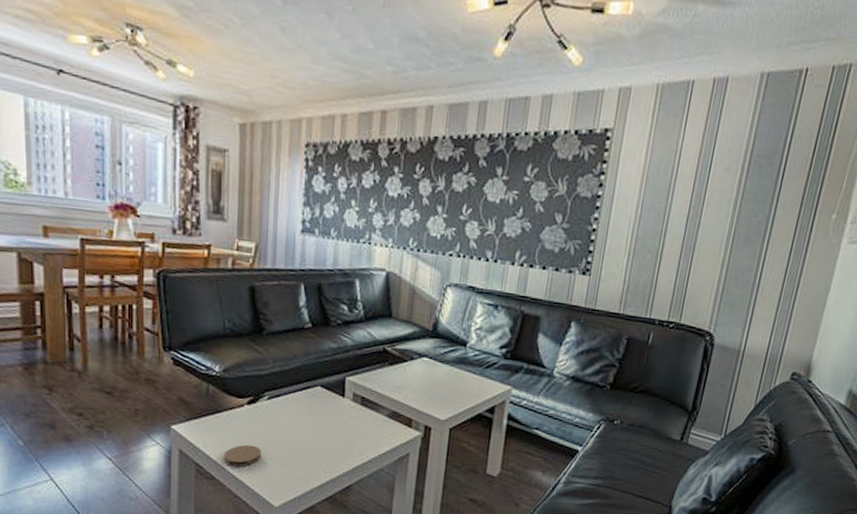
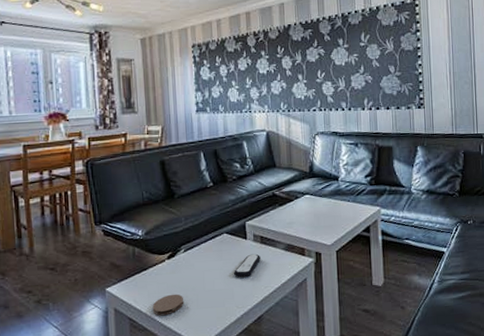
remote control: none [324,415,358,441] -> present [234,254,260,278]

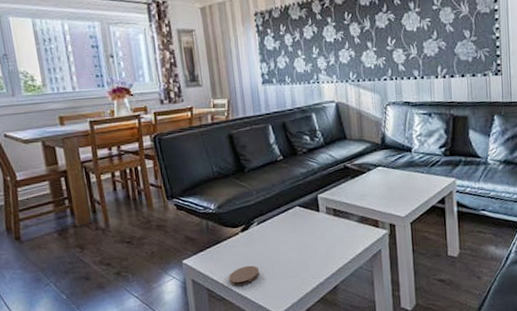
remote control: present [234,254,260,278] -> none [308,226,334,249]

